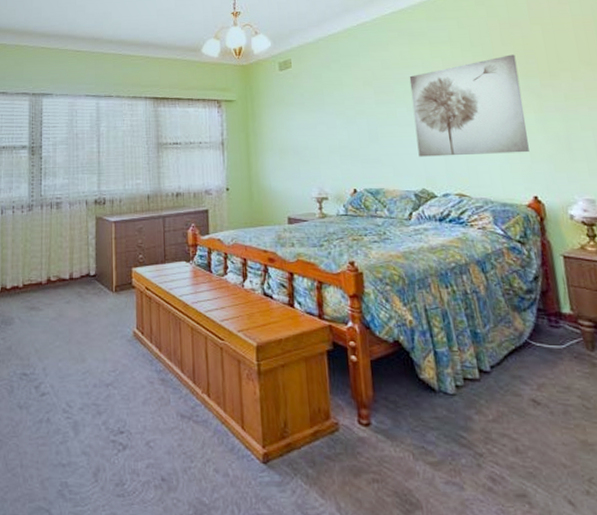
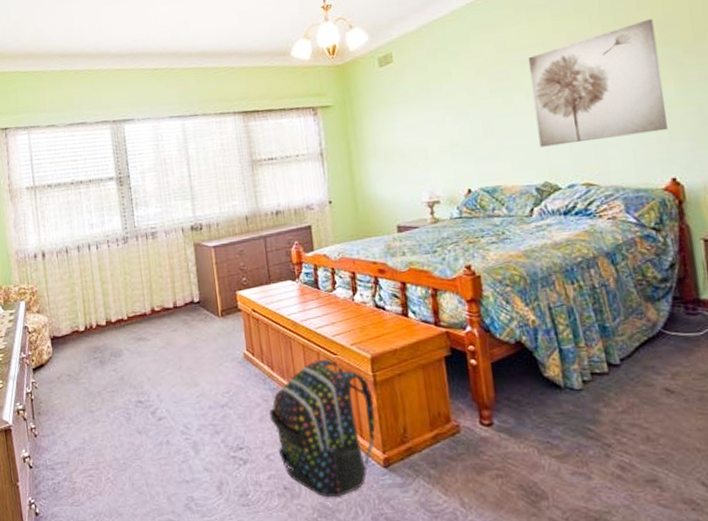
backpack: none [152,344,258,493] -> present [268,359,376,498]

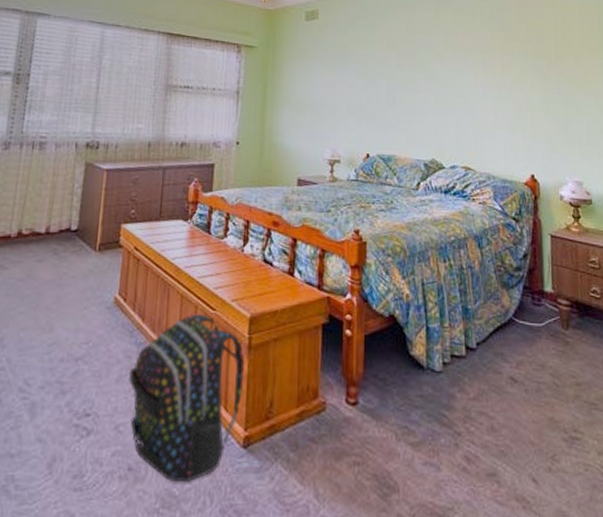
wall art: present [528,18,668,147] -> none [431,33,531,131]

